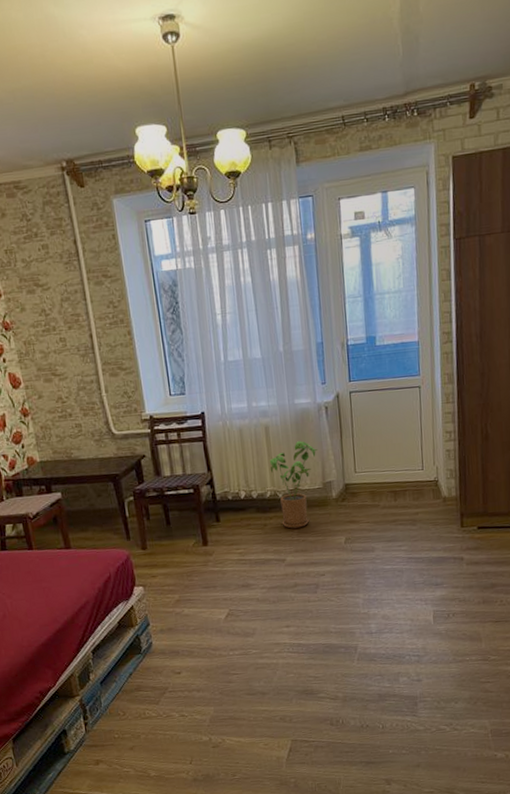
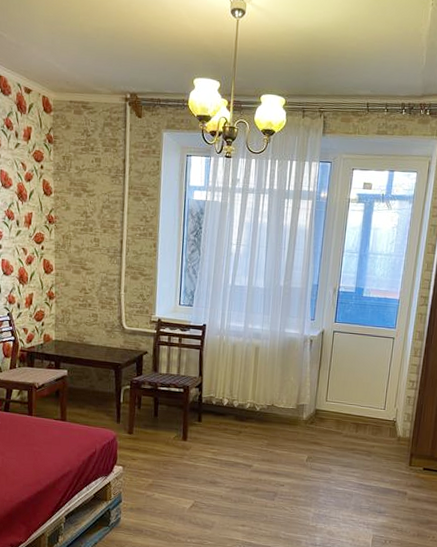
house plant: present [269,441,318,529] -> none [253,365,298,440]

